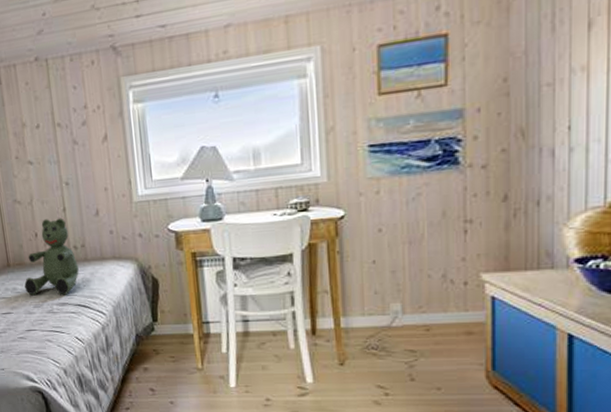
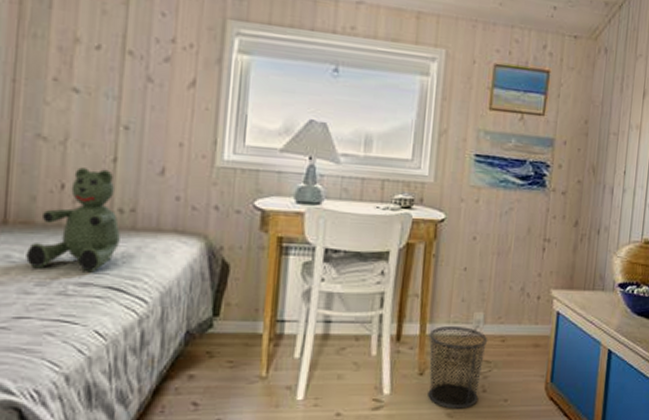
waste bin: none [344,317,410,397] -> present [428,325,488,409]

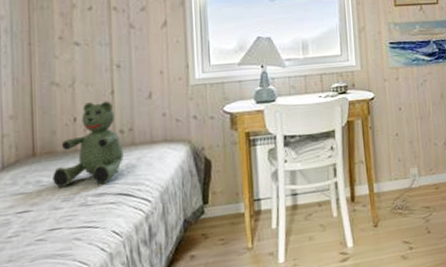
waste bin: present [428,325,488,409] -> none [376,181,425,251]

